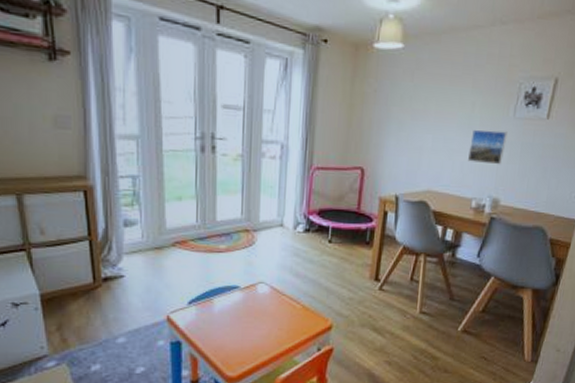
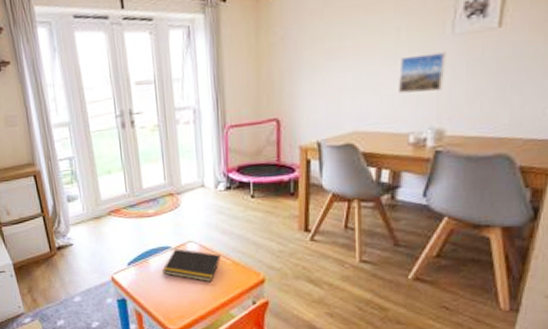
notepad: none [227,289,291,327] -> present [162,249,221,283]

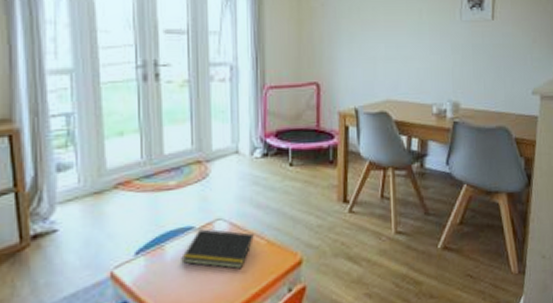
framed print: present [397,52,446,94] -> none [422,35,457,69]

